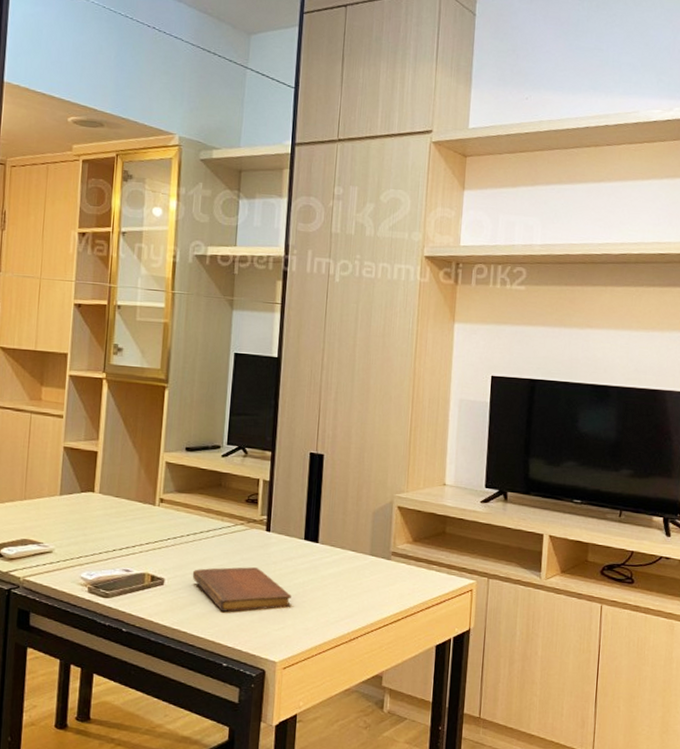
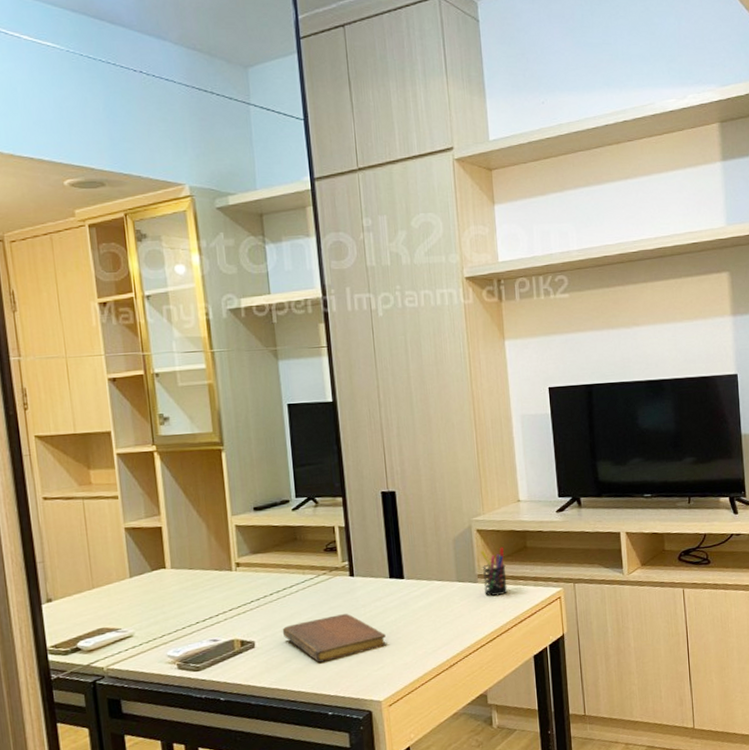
pen holder: none [396,528,423,577] -> present [481,547,508,596]

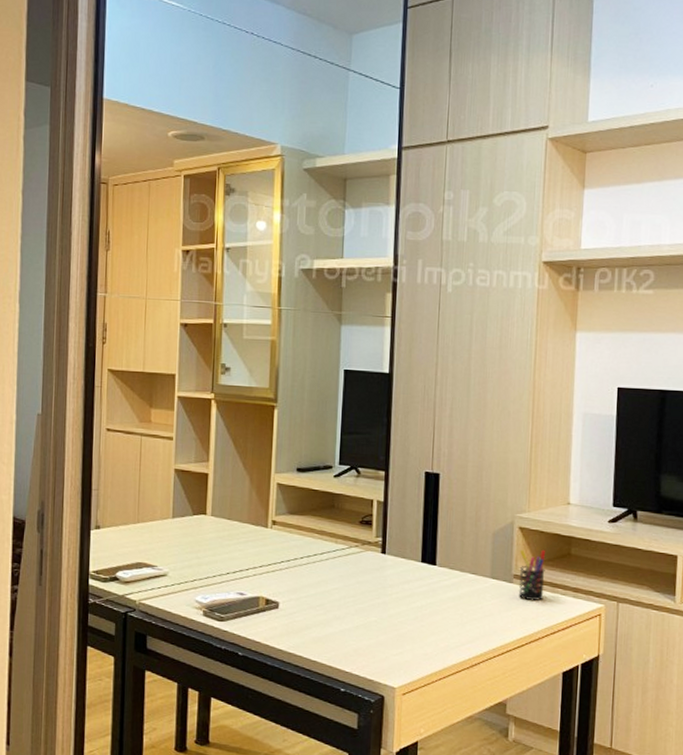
notebook: present [282,614,386,663] -> none [307,590,409,636]

